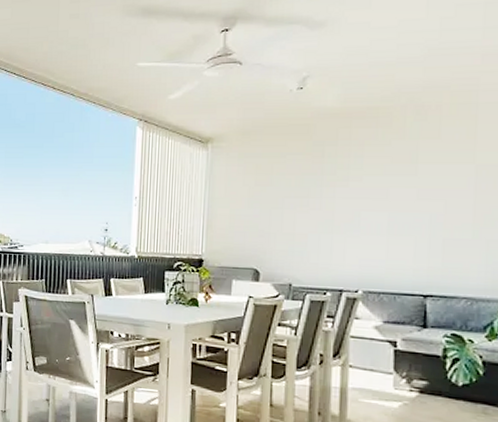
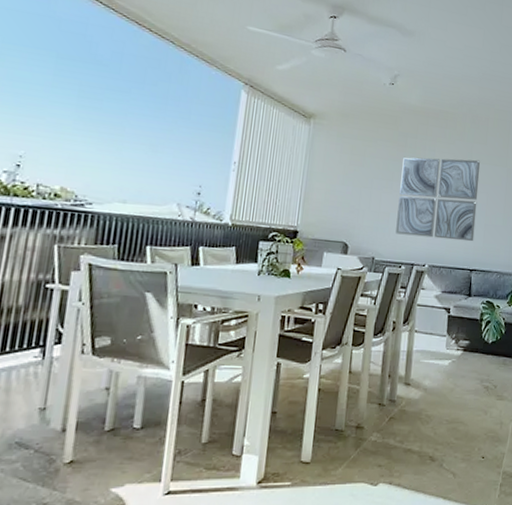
wall art: none [316,160,432,262] -> present [395,157,480,242]

